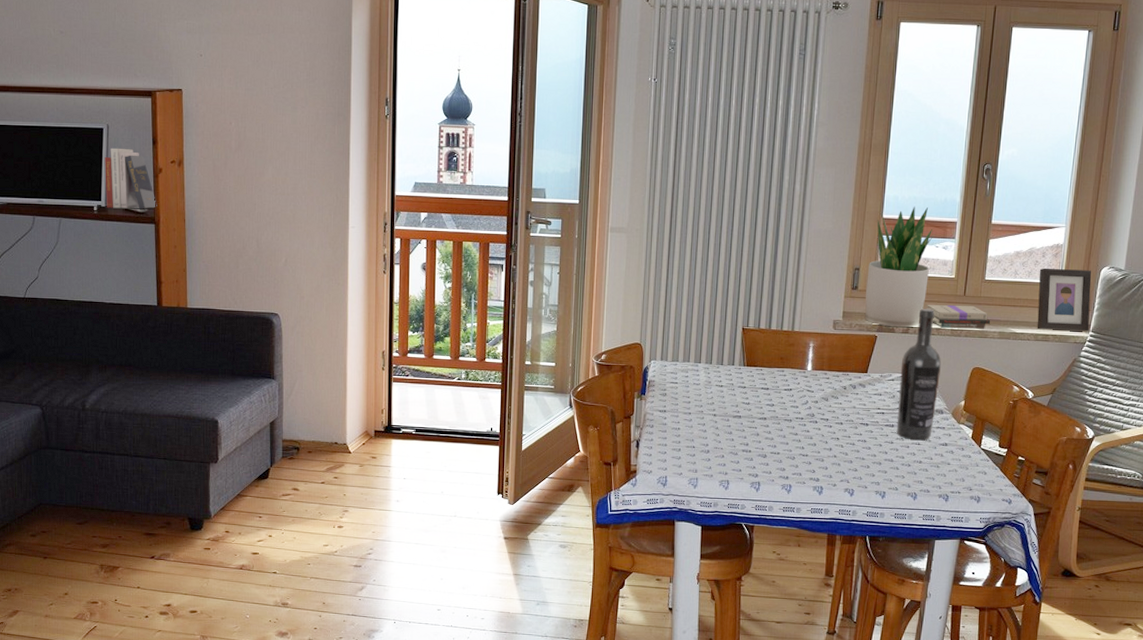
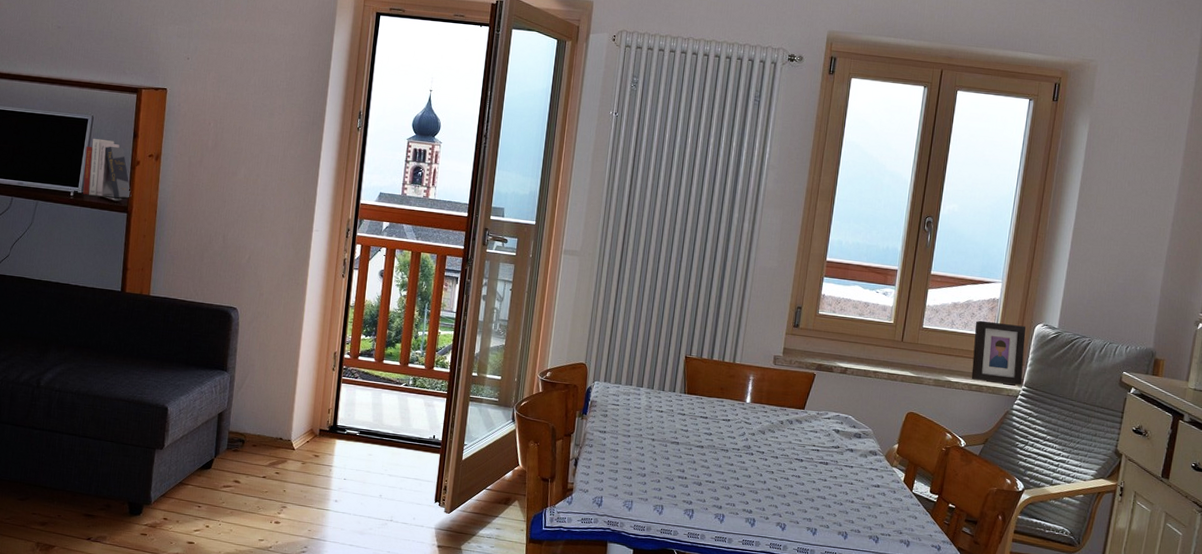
planter: present [865,206,934,328] -> none [805,251,875,369]
wine bottle: present [896,308,942,440] -> none [830,350,878,480]
books: present [927,305,990,329] -> none [865,347,926,375]

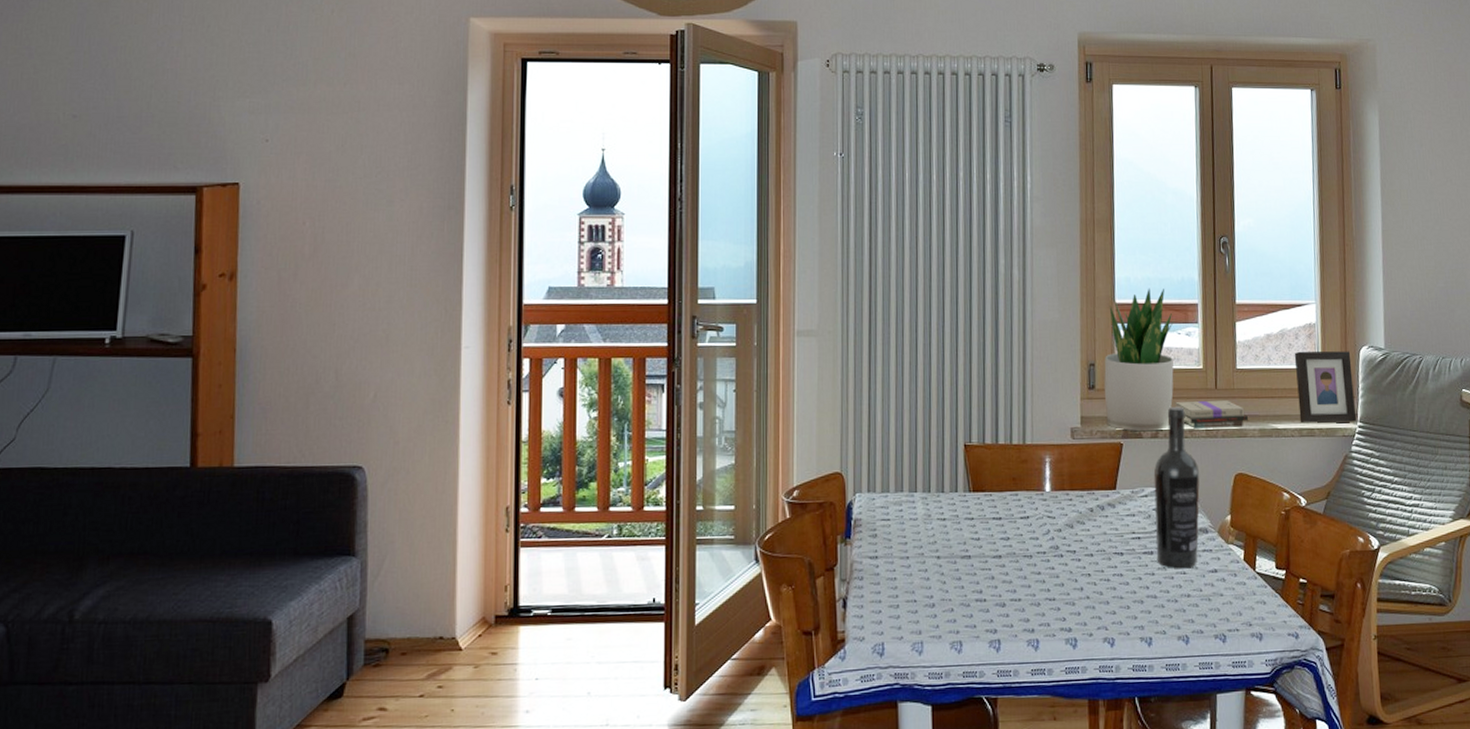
books: present [83,138,132,199] -> none [123,260,197,340]
planter: none [805,251,875,369] -> present [1104,288,1175,432]
wine bottle: none [830,350,878,480] -> present [1153,406,1200,568]
books: none [865,347,926,375] -> present [1175,399,1248,429]

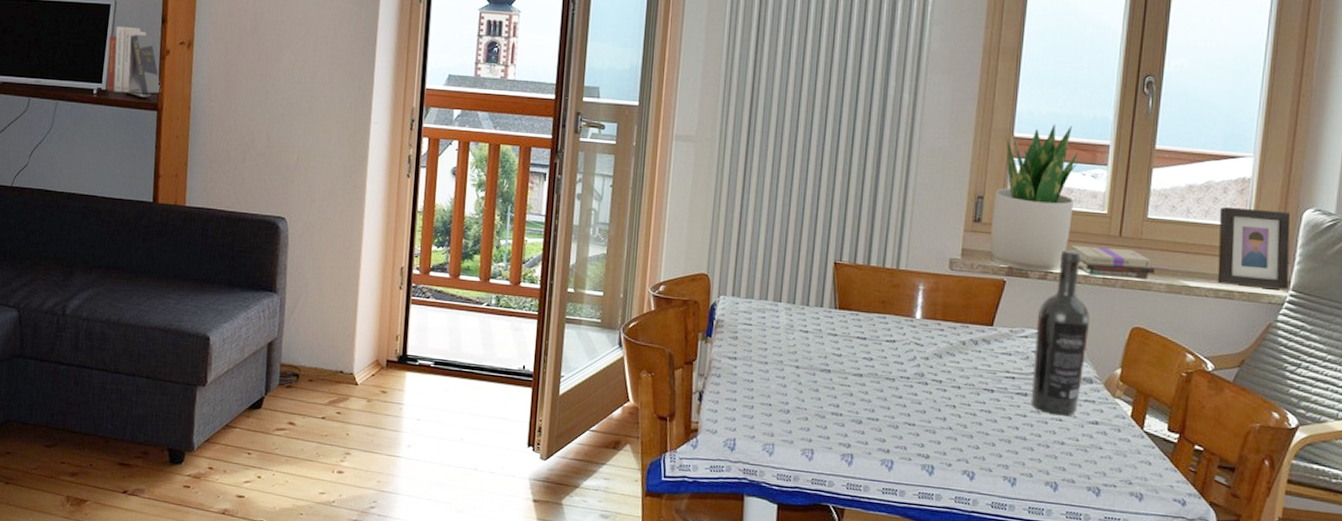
books: none [123,260,197,340] -> present [107,26,162,95]

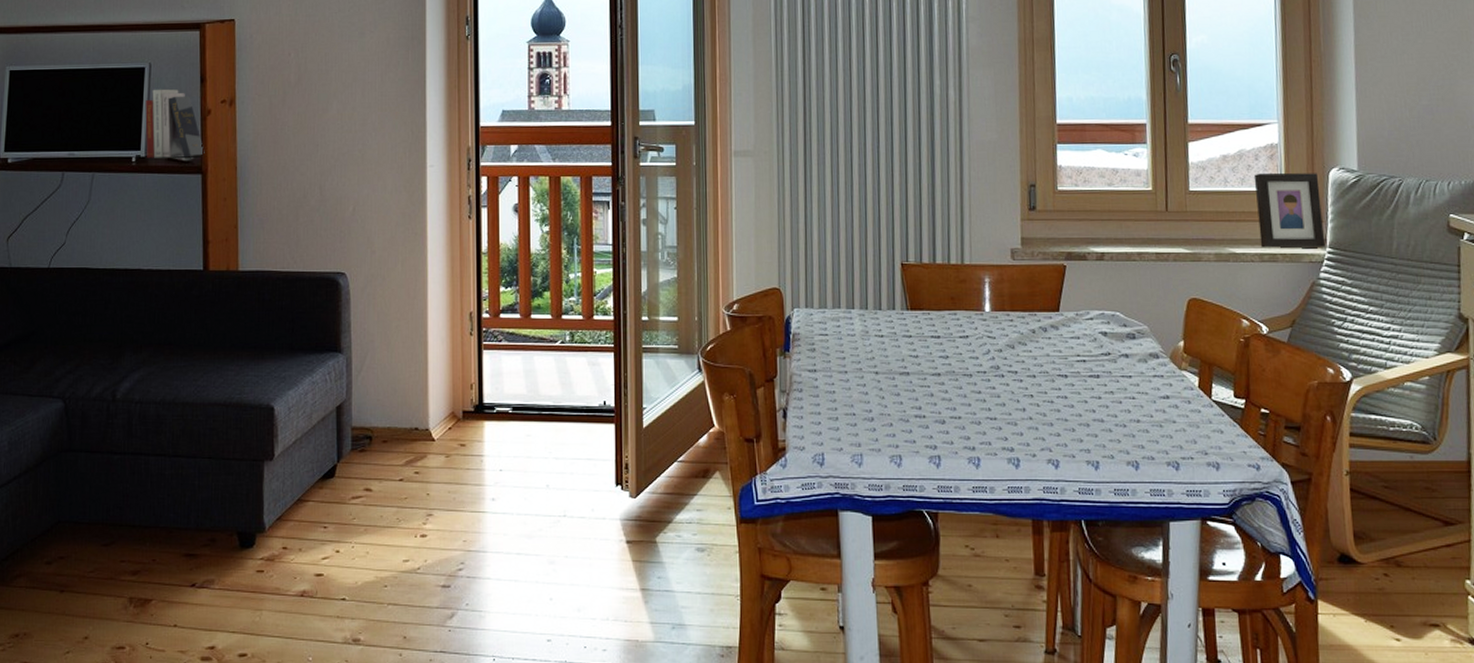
planter: present [990,124,1080,273] -> none [1045,107,1121,254]
wine bottle: present [1030,249,1091,415] -> none [1099,229,1150,392]
books: present [1071,245,1154,280] -> none [1122,222,1202,252]

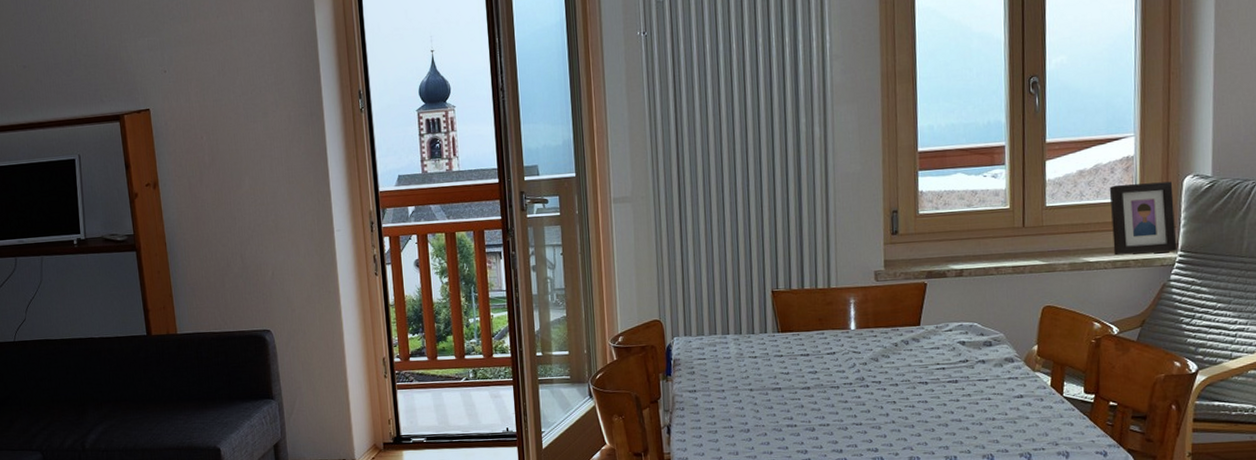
books: present [145,88,205,158] -> none [79,177,137,241]

